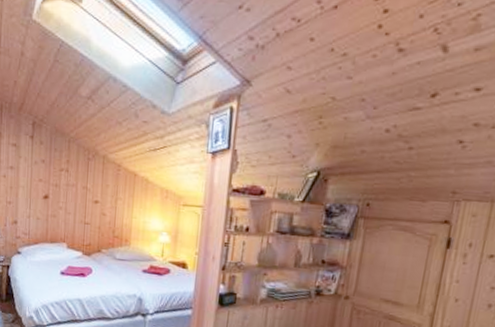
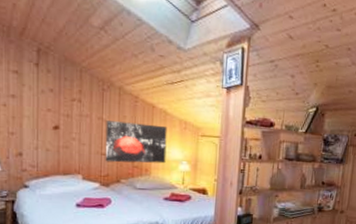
wall art: none [88,190,149,234] -> present [105,120,168,164]

